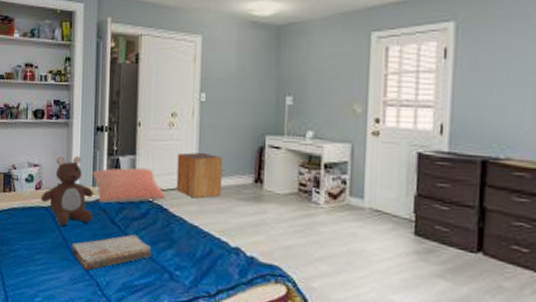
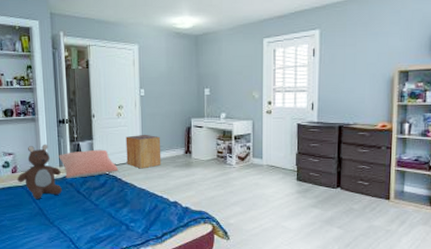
book: present [71,234,152,270] -> none [46,200,111,230]

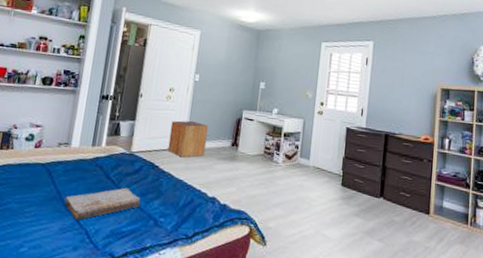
teddy bear: present [17,144,62,199] -> none [38,119,92,181]
book: none [46,200,111,230] -> present [64,187,141,220]
pillow: present [59,149,119,179] -> none [93,131,158,161]

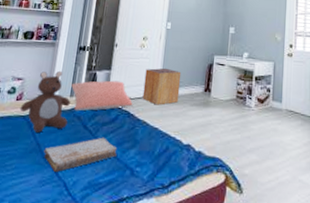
teddy bear: none [38,119,92,181] -> present [20,70,71,133]
pillow: none [93,131,158,161] -> present [71,80,133,111]

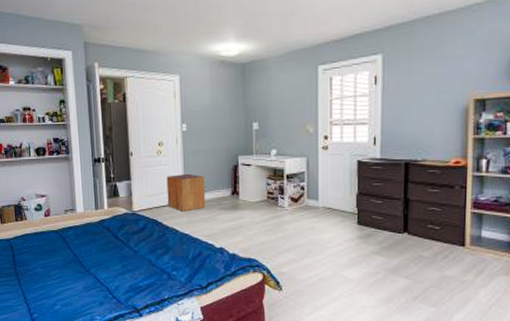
teddy bear: present [20,70,71,133] -> none [50,184,98,245]
book: present [44,137,117,172] -> none [82,245,152,279]
pillow: present [71,80,133,111] -> none [94,190,159,223]

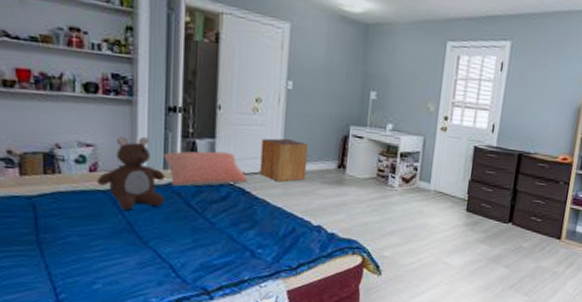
teddy bear: none [50,184,98,245] -> present [96,136,165,210]
pillow: none [94,190,159,223] -> present [163,151,248,187]

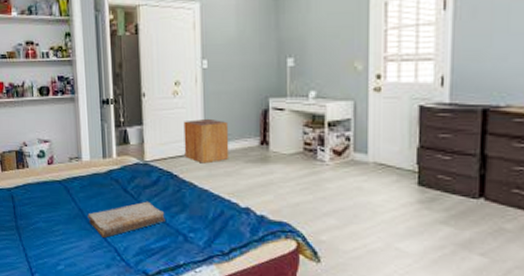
teddy bear: present [96,136,165,210] -> none [53,129,106,198]
book: none [138,216,232,253] -> present [87,201,165,238]
pillow: present [163,151,248,187] -> none [102,137,175,174]

